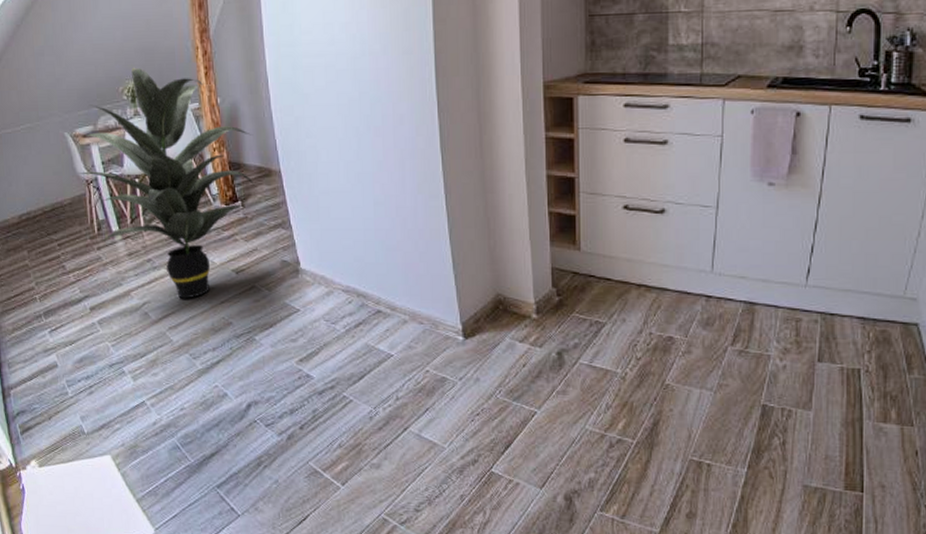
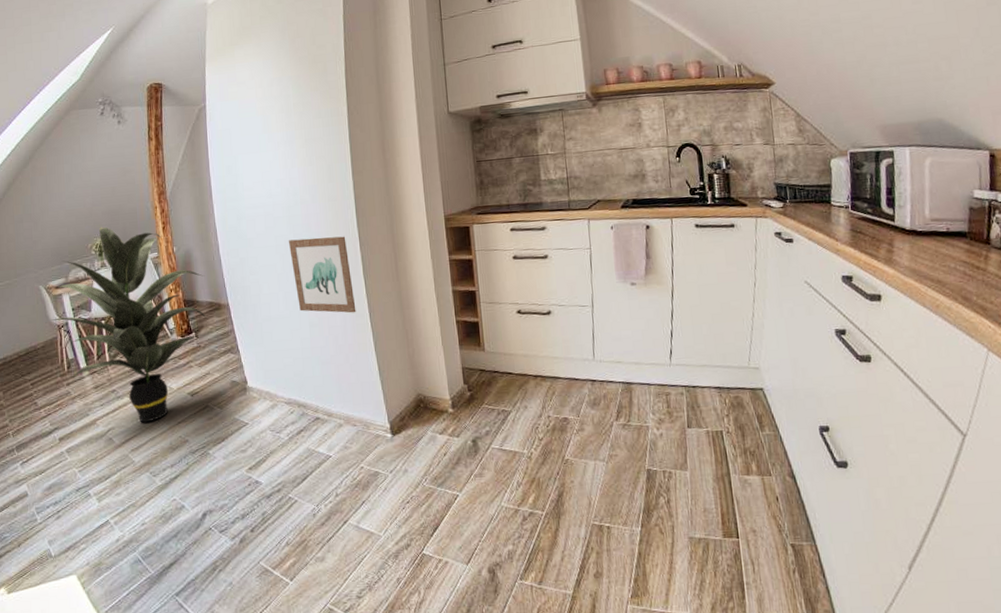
wall art: none [353,98,430,193] -> present [289,236,356,313]

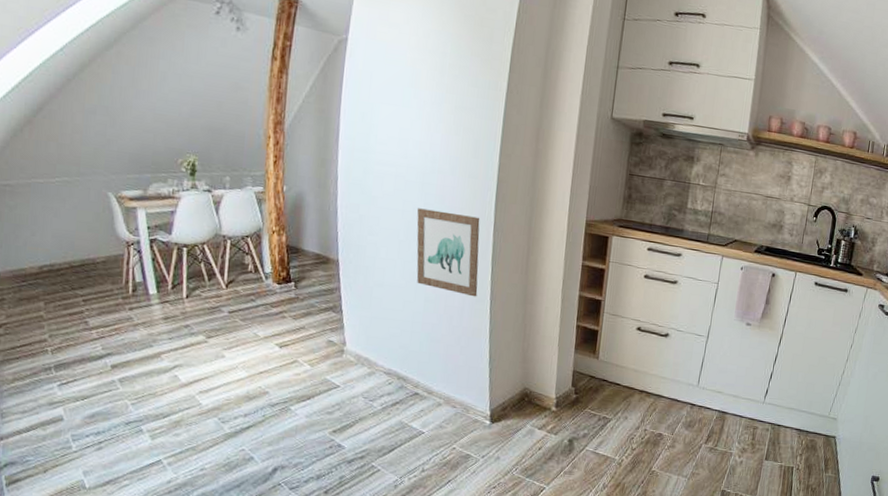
indoor plant: present [52,226,207,423] -> none [119,143,315,367]

